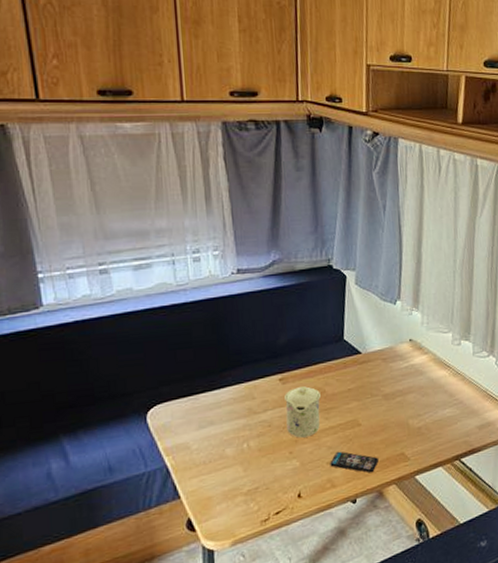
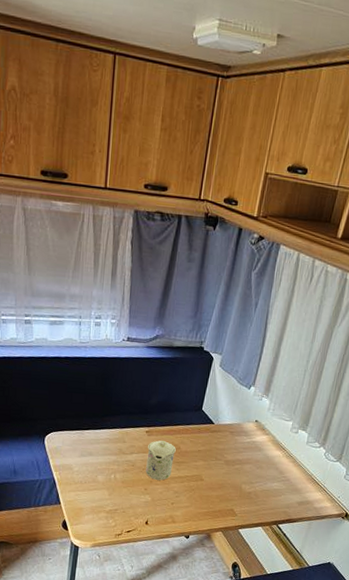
smartphone: present [330,451,378,473] -> none [174,496,212,519]

